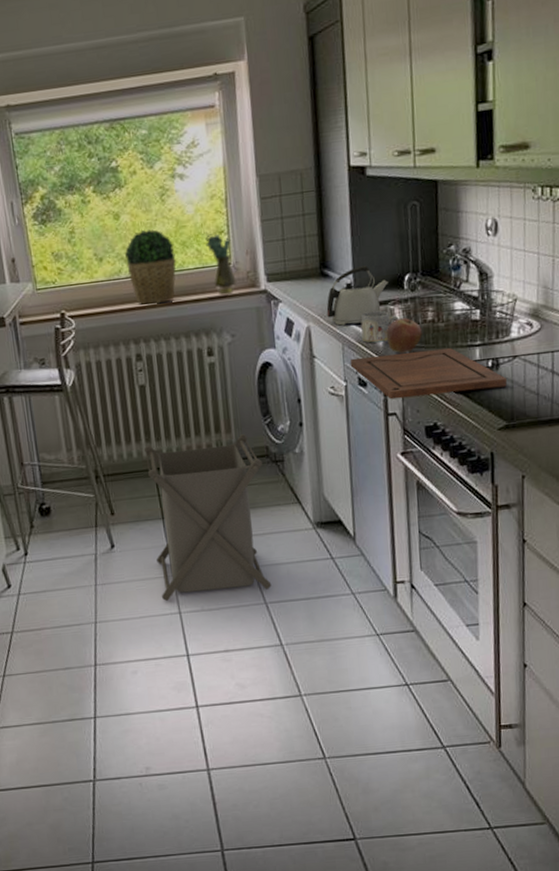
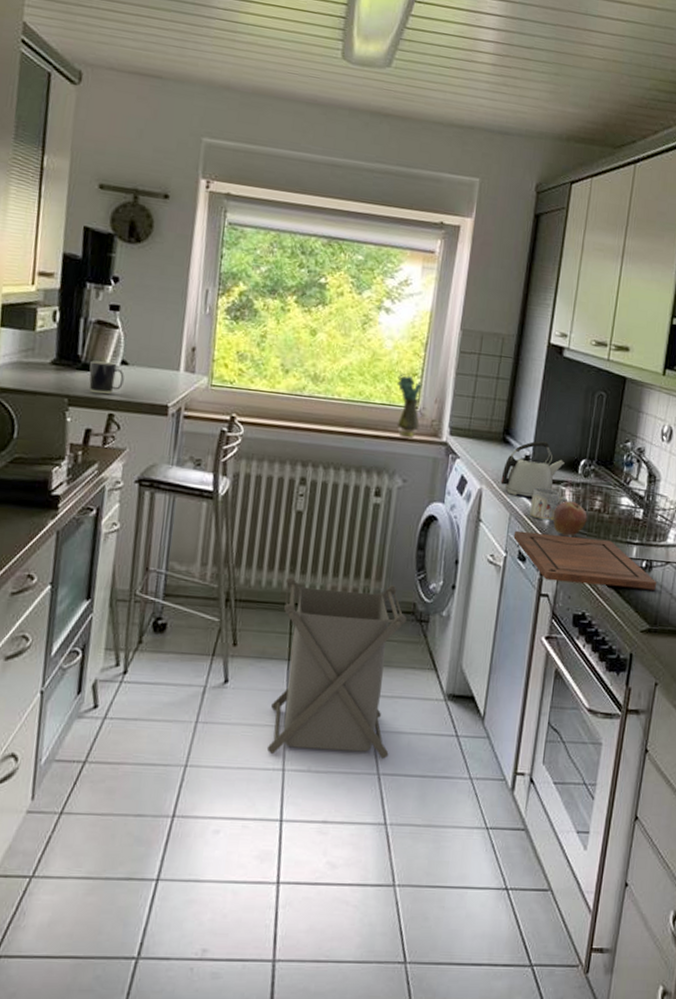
potted plant: present [124,229,176,305] -> none [312,353,366,431]

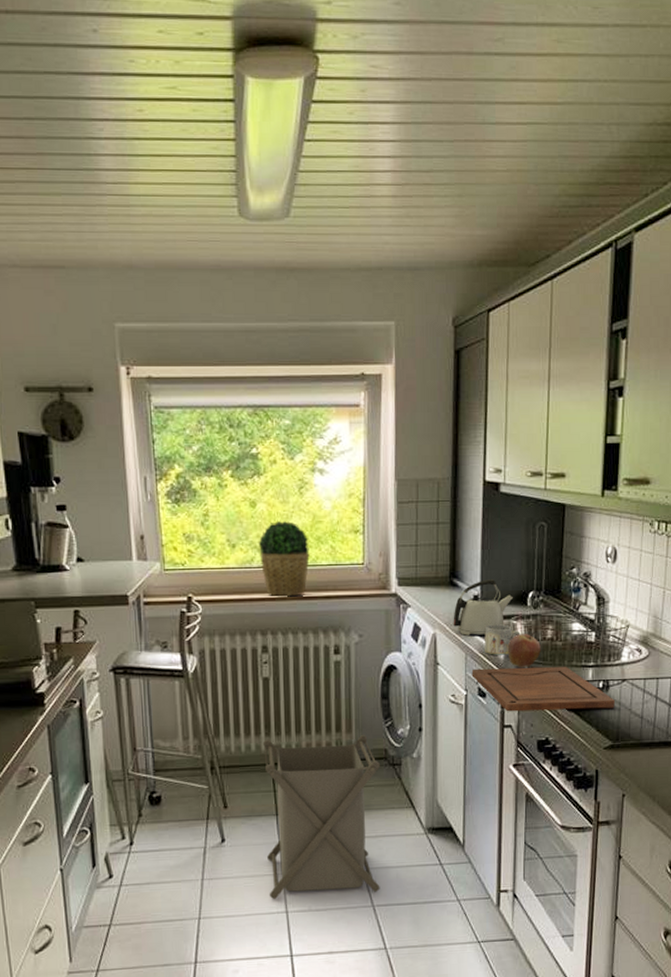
mug: present [89,360,125,395] -> none [47,561,82,593]
potted plant: none [312,353,366,431] -> present [258,521,310,597]
vase: present [396,371,423,438] -> none [340,530,368,594]

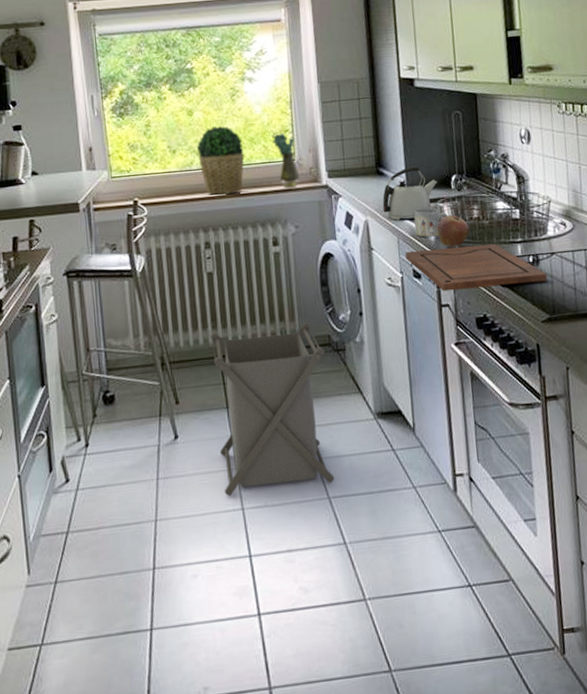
vase: none [340,530,368,594] -> present [271,130,300,189]

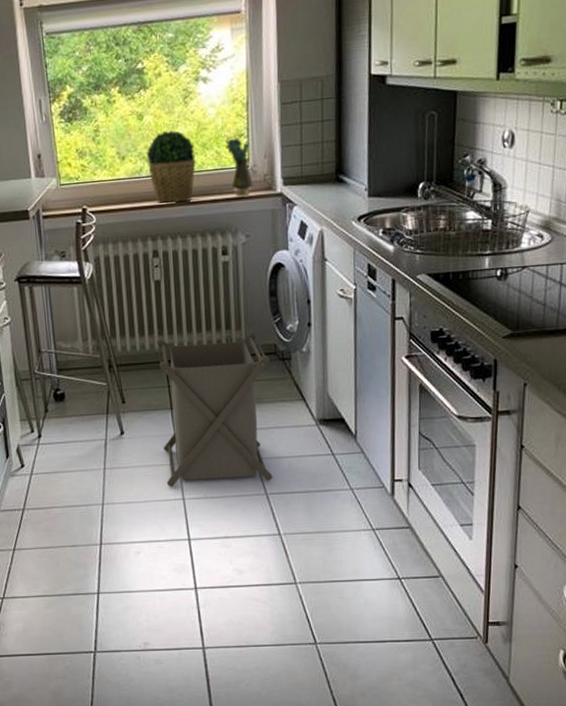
kettle: present [382,166,437,221] -> none [340,173,402,231]
cutting board: present [405,243,547,292] -> none [360,255,515,304]
mug: present [413,207,448,238] -> none [373,217,411,249]
fruit: present [437,212,469,248] -> none [397,222,433,260]

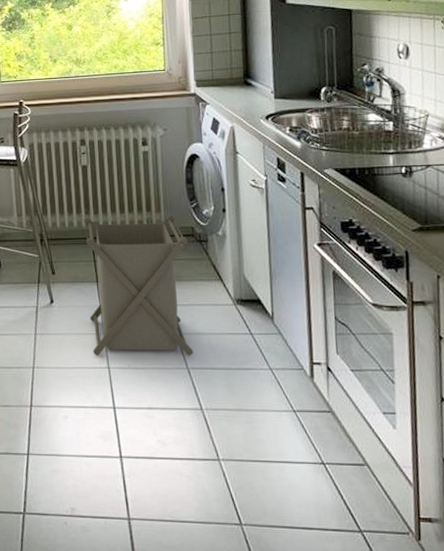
potted plant: present [146,130,196,204] -> none [74,39,118,100]
vase: present [225,135,253,197] -> none [144,43,169,95]

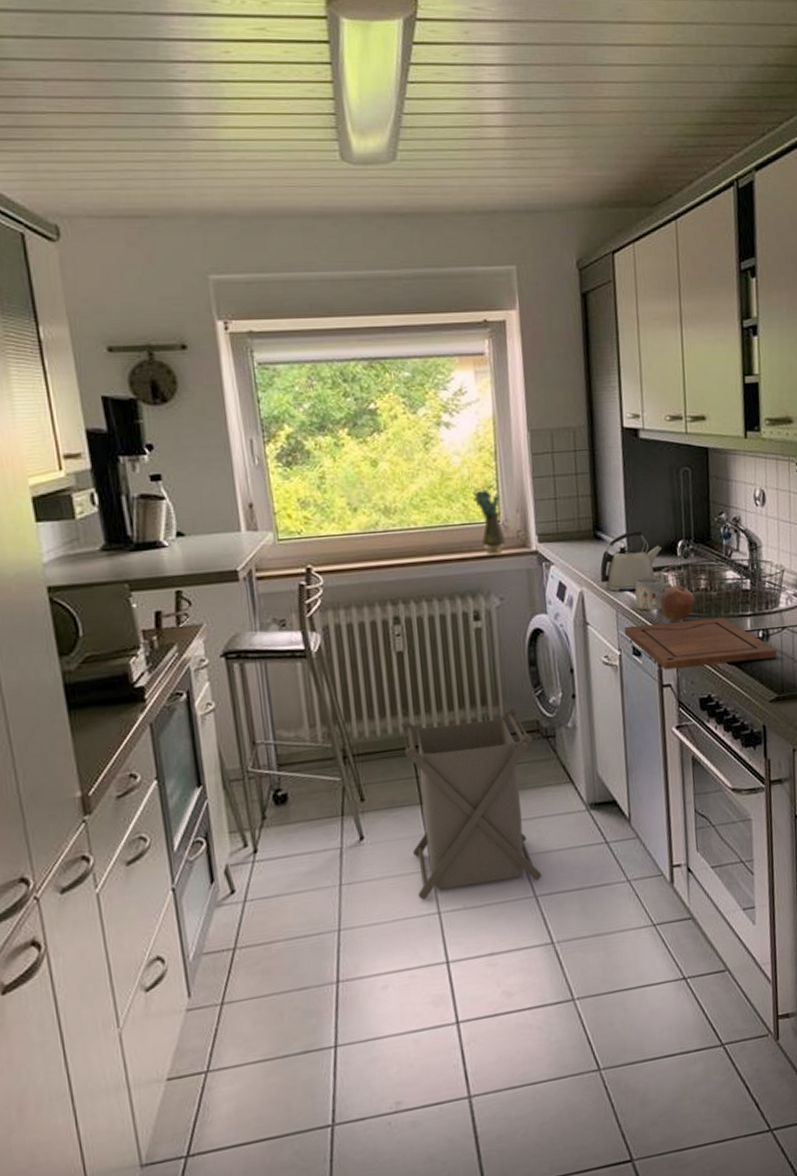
vase: none [144,43,169,95] -> present [473,486,506,555]
kettle: none [249,78,306,128] -> present [600,530,662,592]
cutting board: none [270,153,421,195] -> present [624,617,777,670]
mug: none [280,117,316,145] -> present [634,577,673,611]
fruit: none [303,122,338,156] -> present [660,582,695,623]

